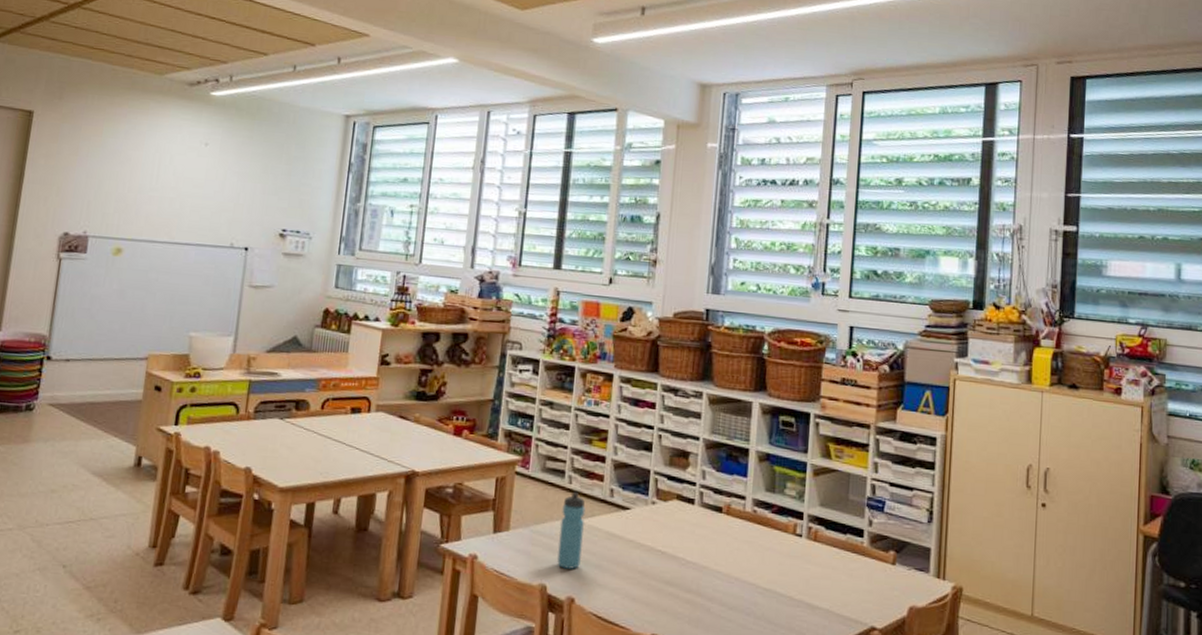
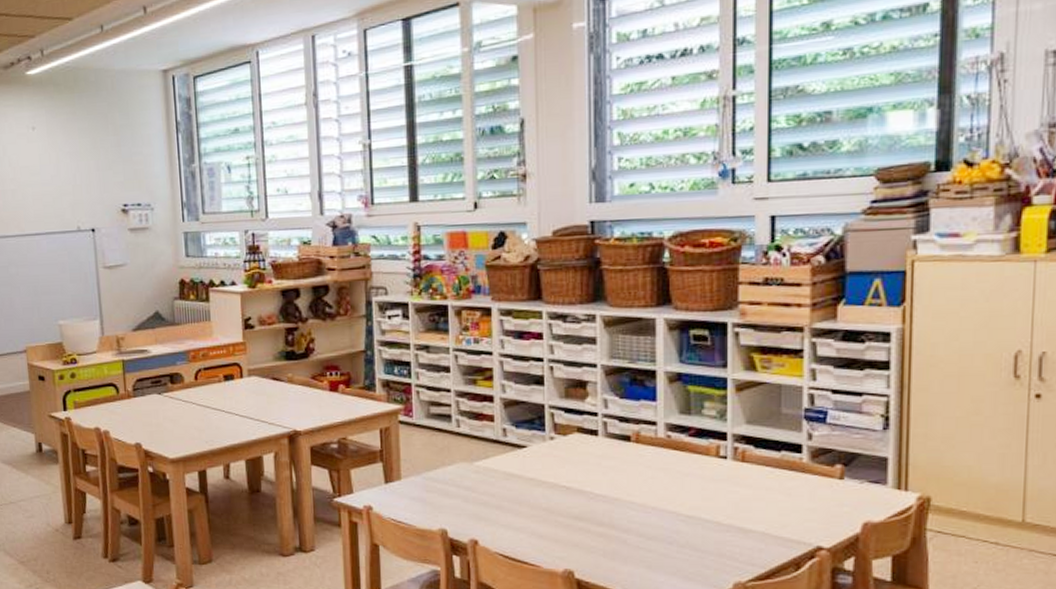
water bottle: present [557,491,585,569] -> none [453,435,480,512]

